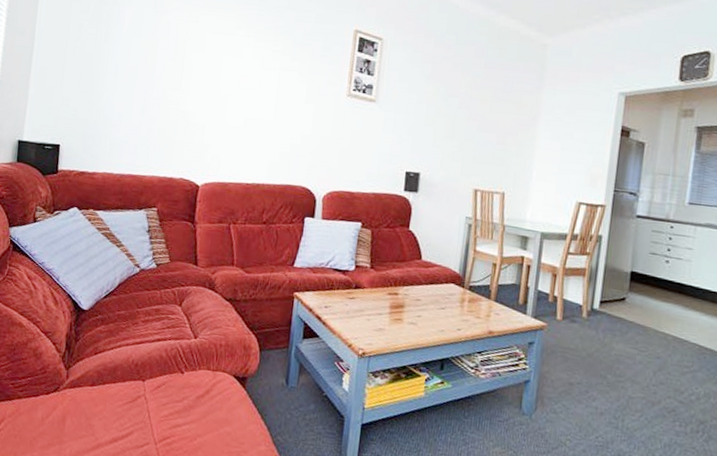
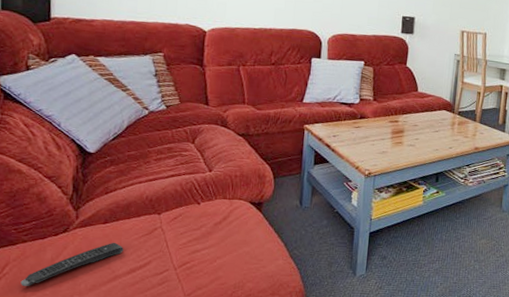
remote control: none [13,407,108,446] -> present [20,242,124,287]

